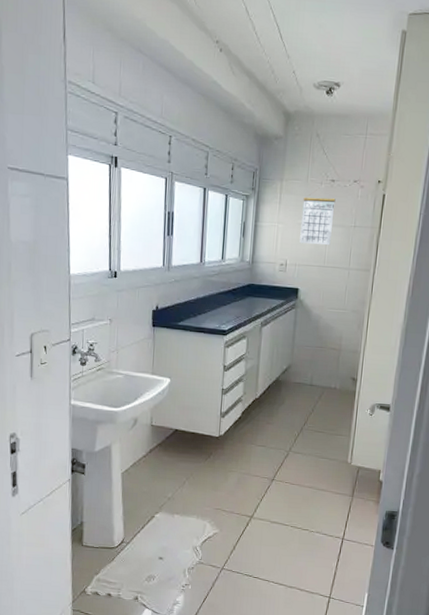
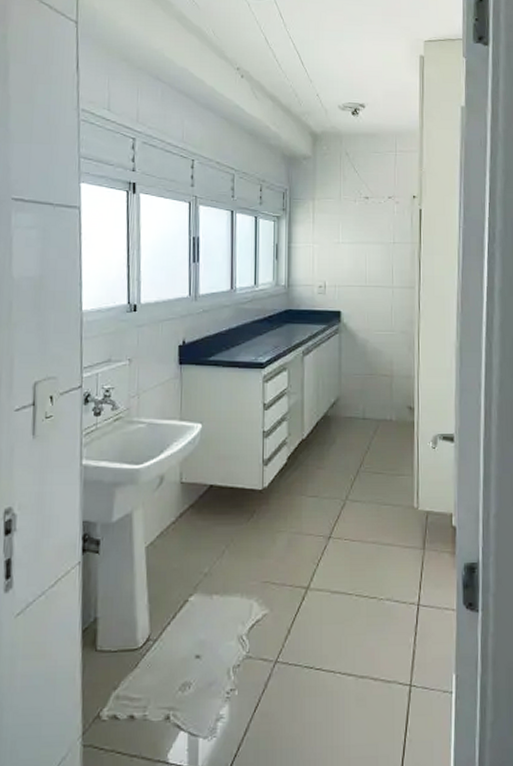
calendar: present [299,194,336,246] -> none [337,212,371,264]

